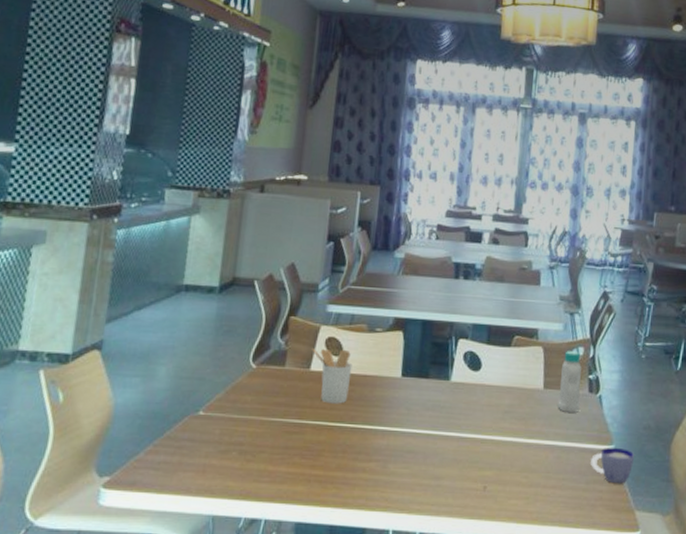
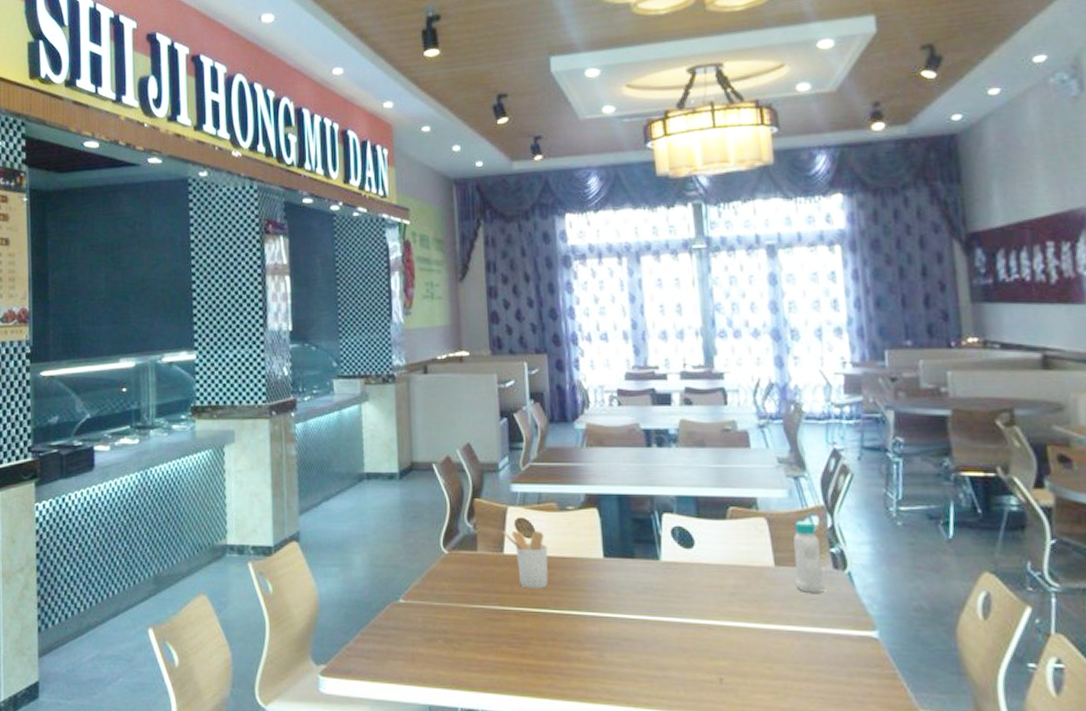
cup: present [591,447,635,484] -> none [850,633,909,677]

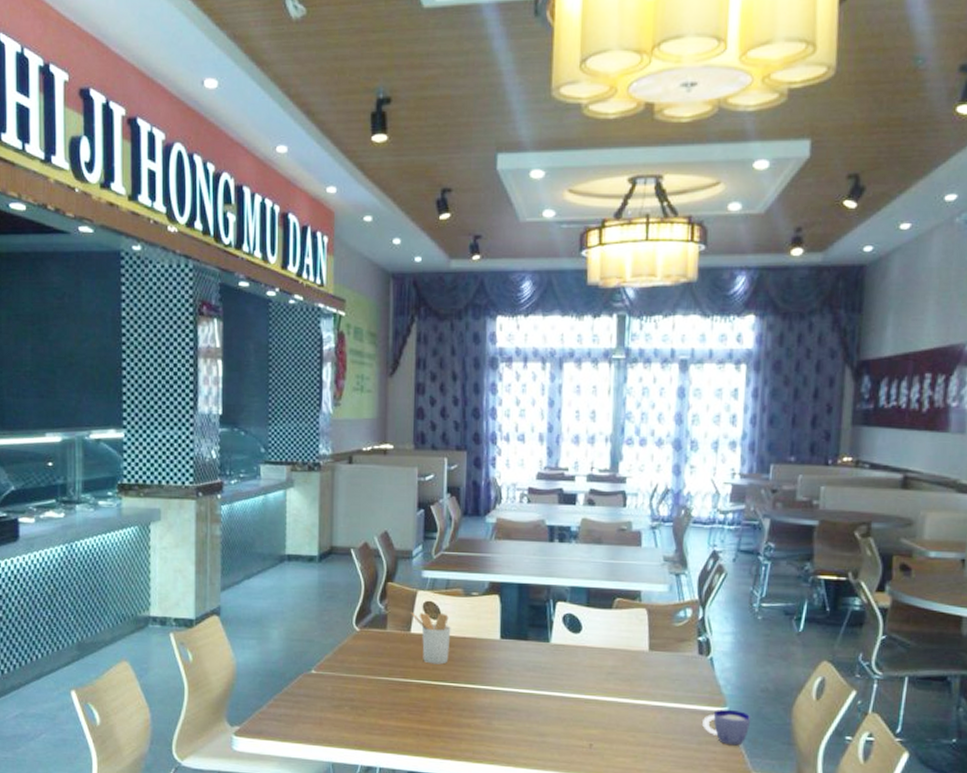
bottle: present [794,521,825,593] -> none [665,613,690,674]
cup: none [850,633,909,677] -> present [702,709,751,746]

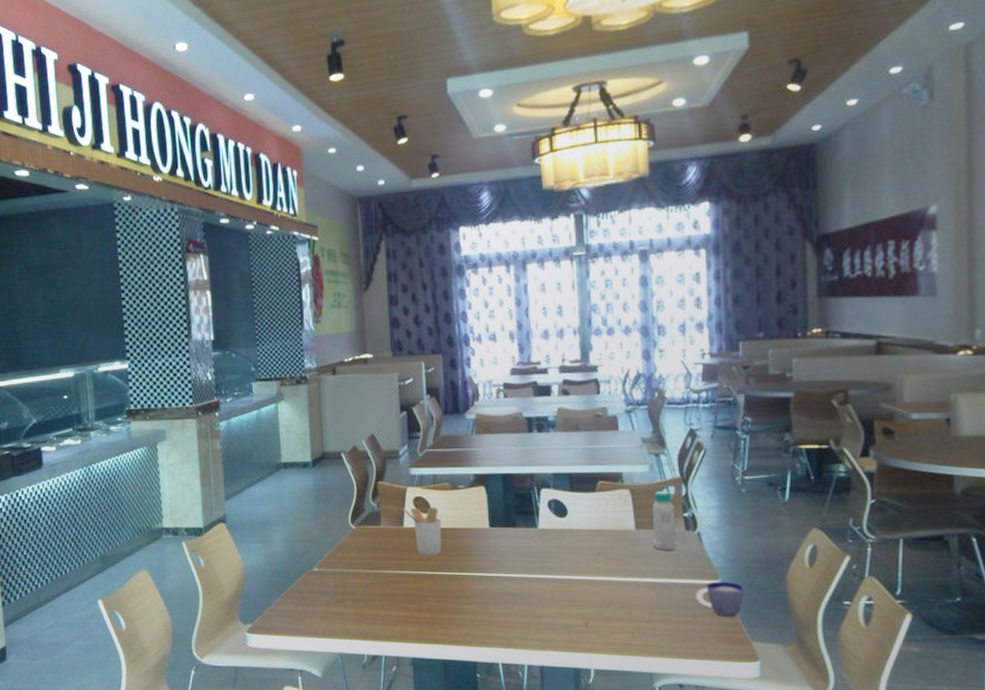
bottle: none [665,613,690,674] -> present [653,491,677,550]

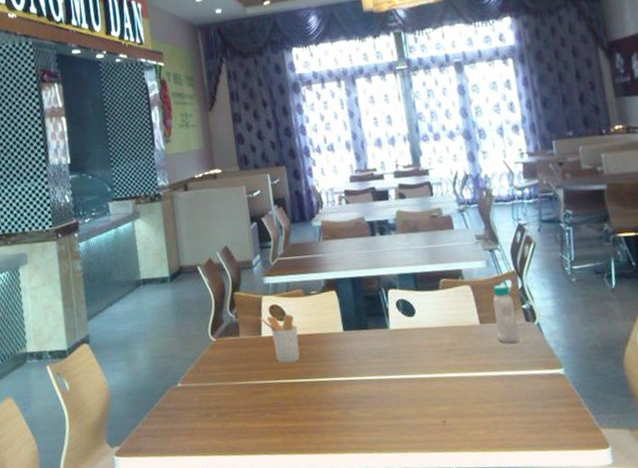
cup: present [696,581,745,617] -> none [543,369,588,405]

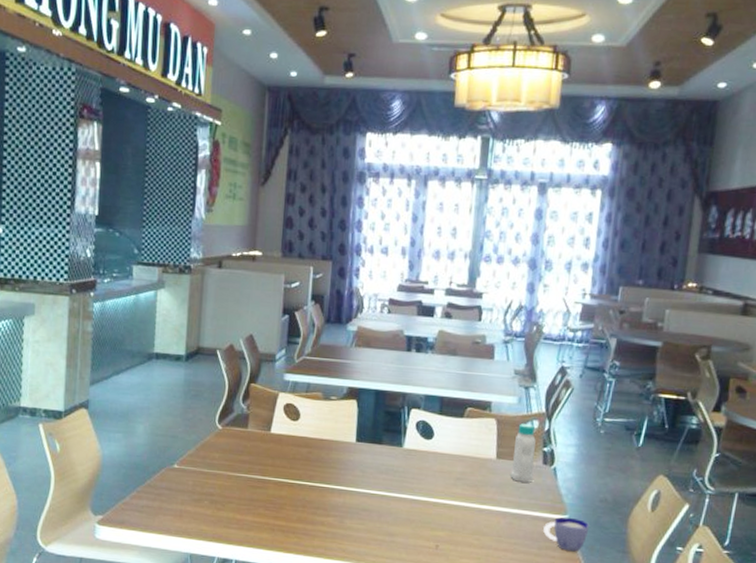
utensil holder: present [259,314,300,363] -> none [271,413,310,464]
cup: none [543,369,588,405] -> present [543,516,590,552]

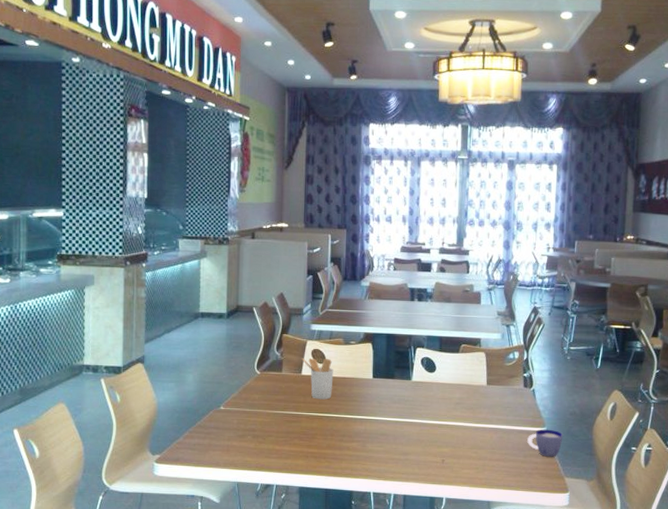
utensil holder: none [271,413,310,464] -> present [302,358,334,400]
bottle: present [510,423,536,483] -> none [499,355,517,403]

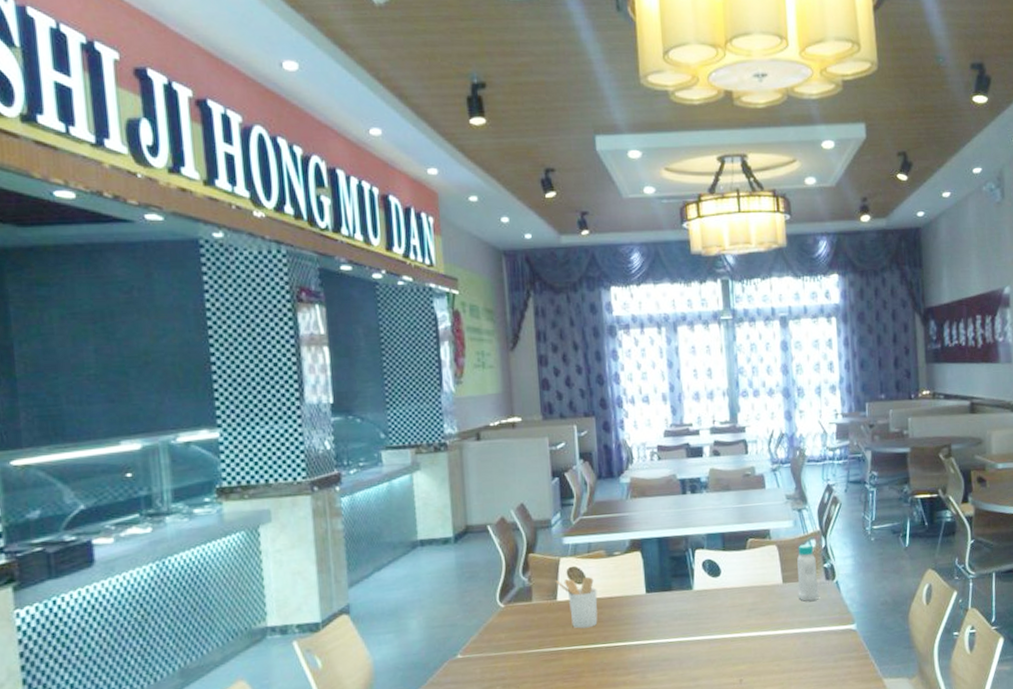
bottle: none [499,355,517,403] -> present [797,544,819,602]
cup: present [527,429,563,457] -> none [836,625,877,658]

